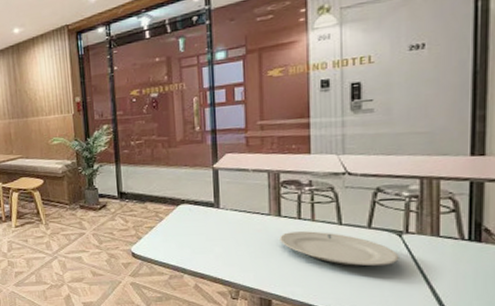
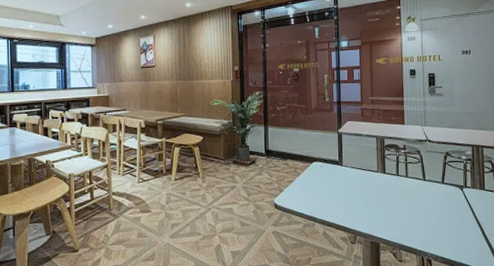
plate: present [280,231,400,267] -> none [385,185,462,214]

